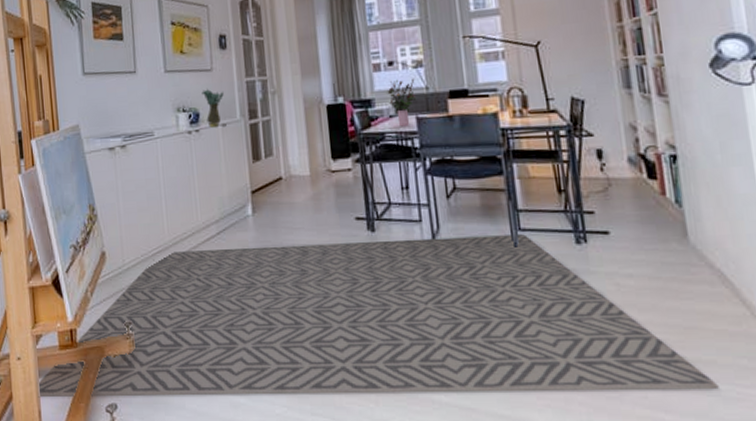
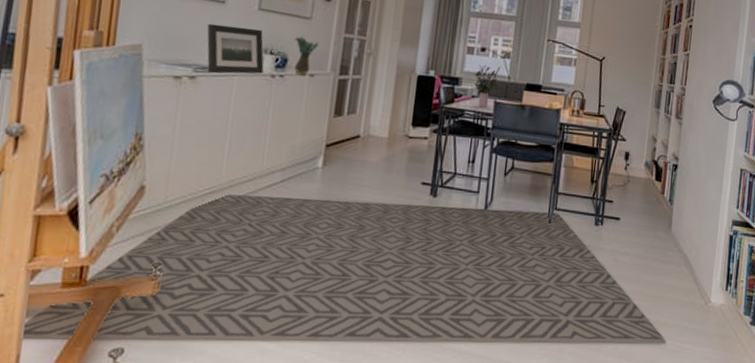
picture frame: none [126,90,181,140] -> present [207,23,264,75]

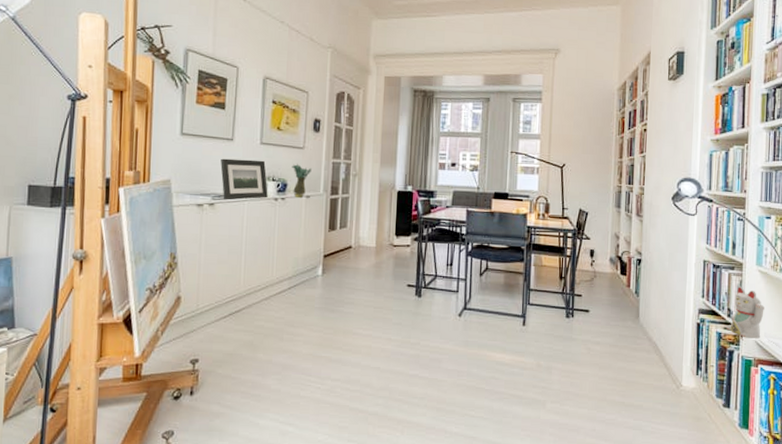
rug: present [19,194,666,344] -> none [94,301,641,426]
bouquet: present [473,65,501,108] -> none [446,178,470,217]

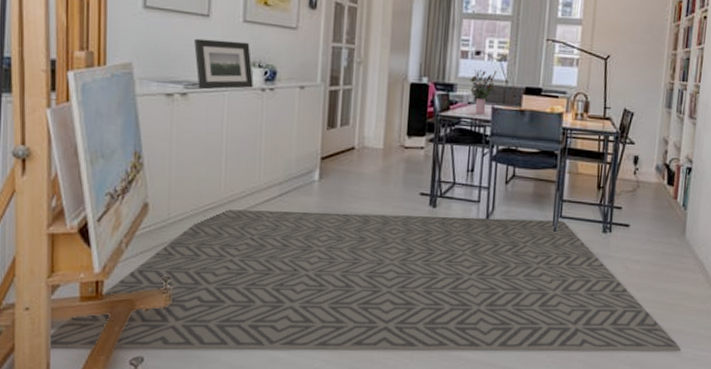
rug: none [94,301,641,426] -> present [47,209,681,352]
vase: present [292,163,312,199] -> none [282,46,307,90]
bouquet: none [446,178,470,217] -> present [468,69,497,115]

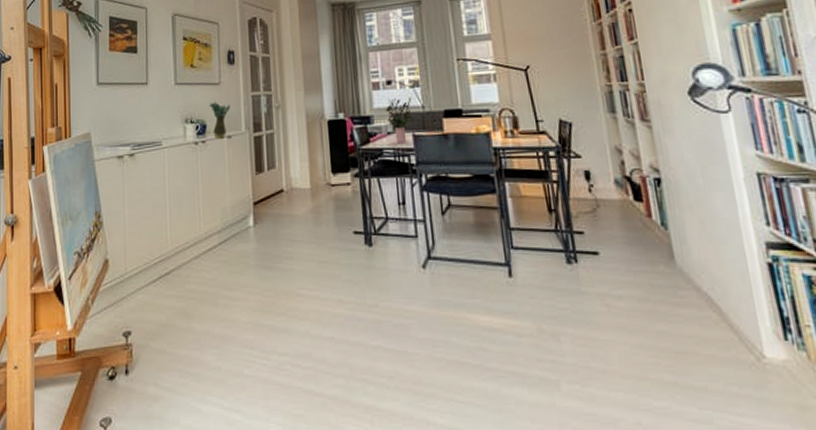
rug: present [47,209,681,352] -> none [32,253,711,418]
picture frame: present [194,38,253,90] -> none [137,102,188,149]
vase: none [282,46,307,90] -> present [209,101,230,140]

